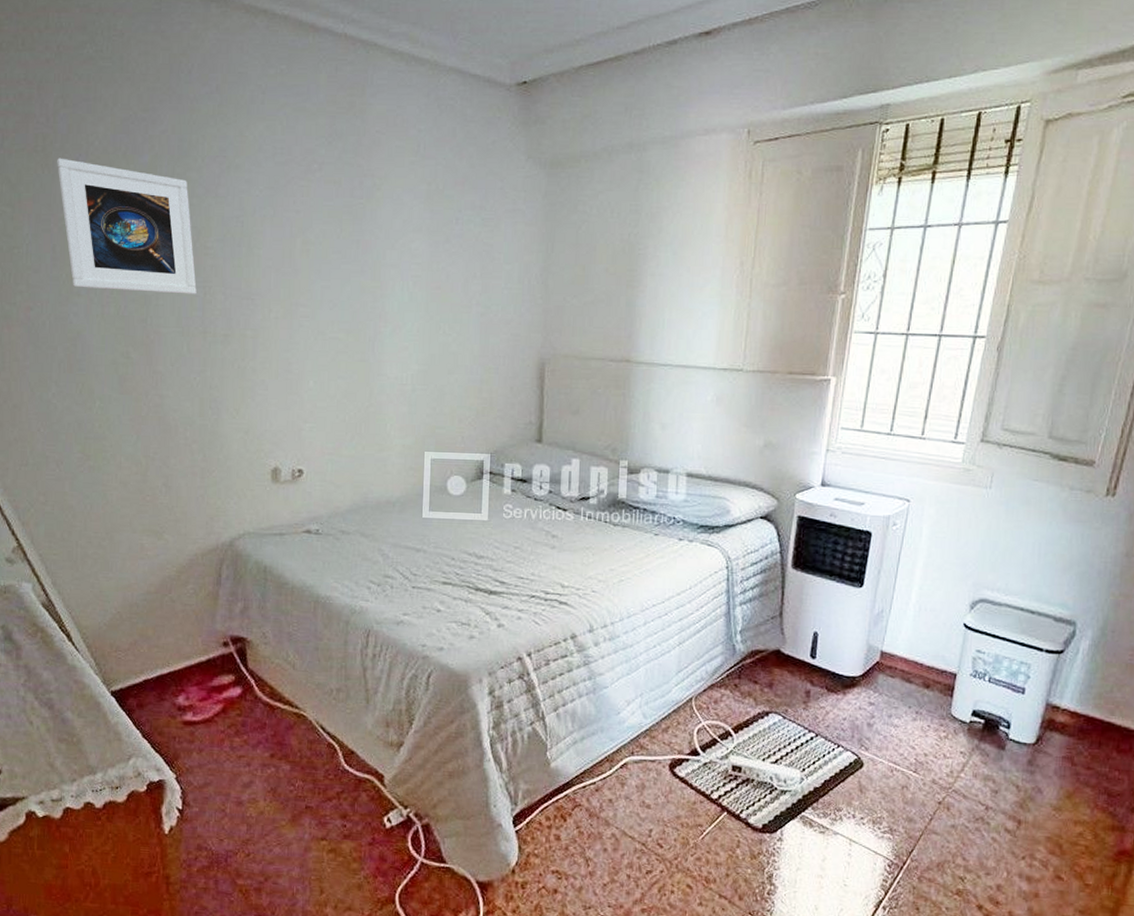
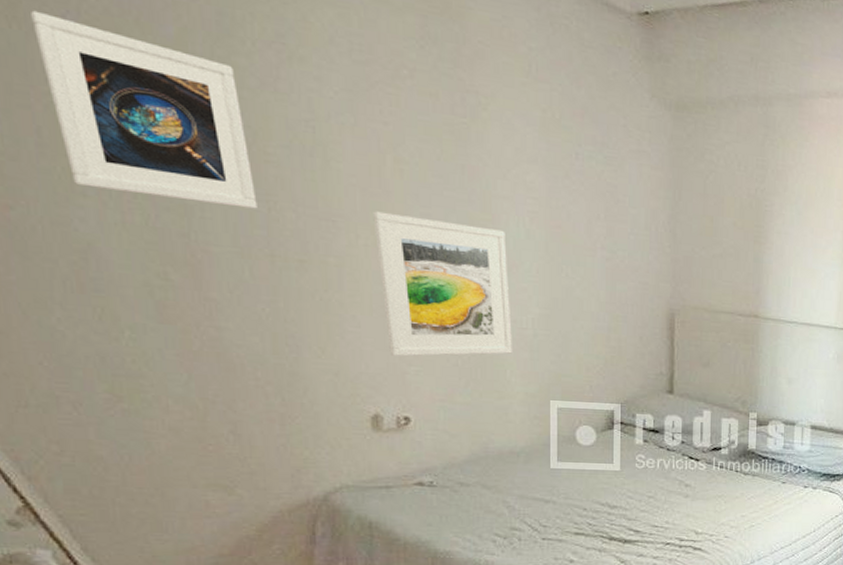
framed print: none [283,288,394,415] -> present [373,211,513,357]

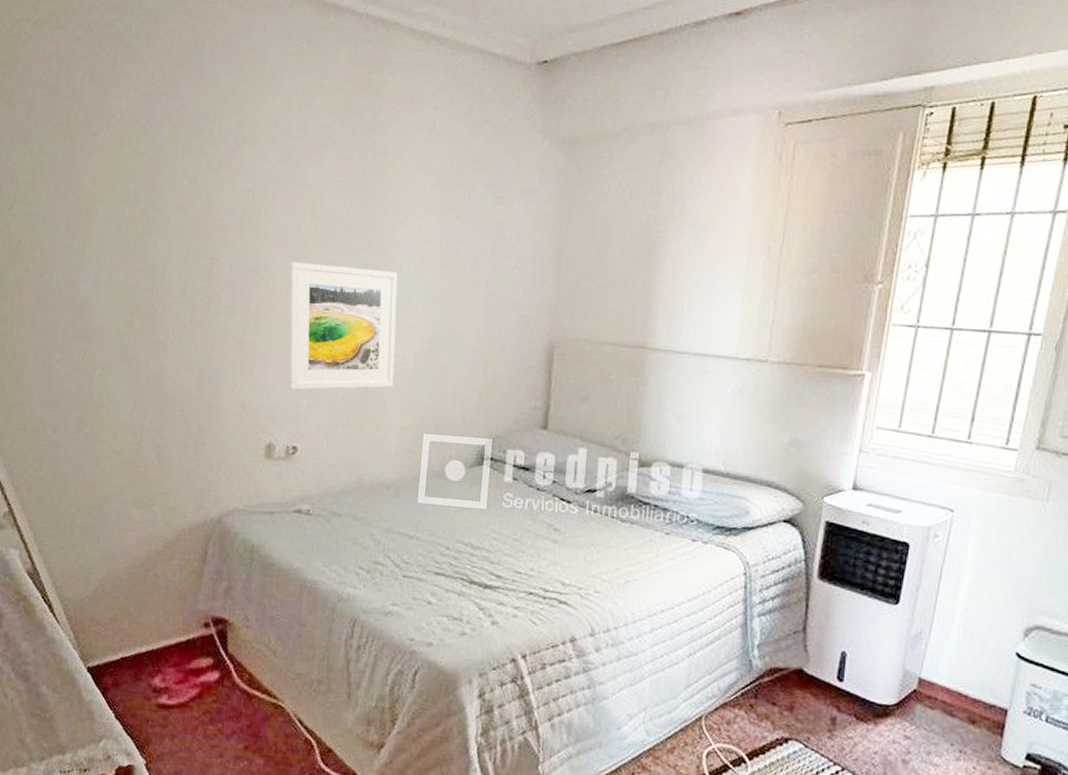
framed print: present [31,10,257,209] -> none [79,130,204,266]

